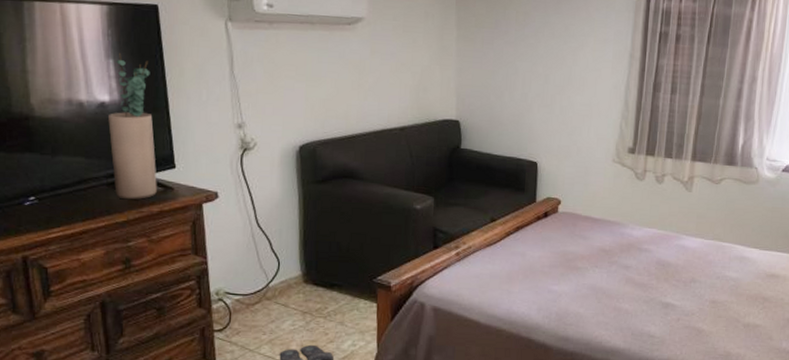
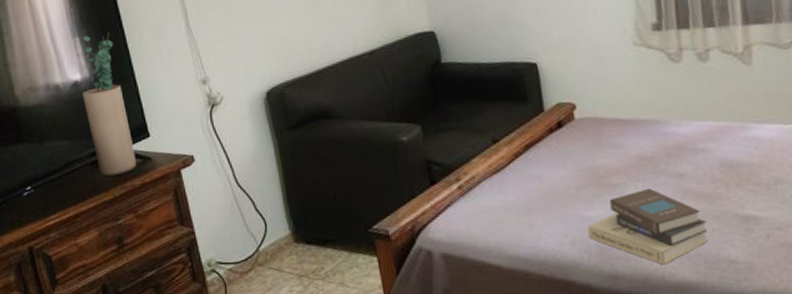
books: none [551,273,639,334] -> present [587,187,708,265]

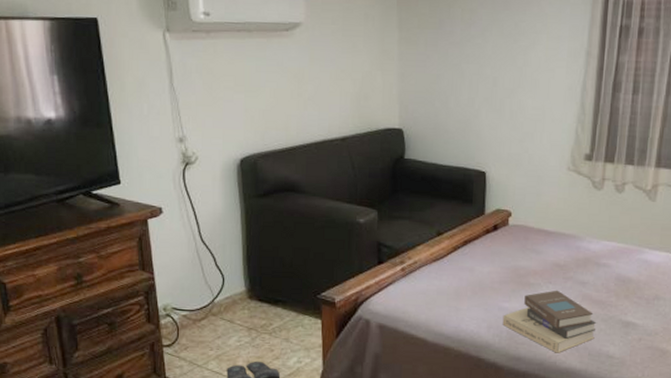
vase: present [81,28,137,177] -> none [55,68,104,216]

